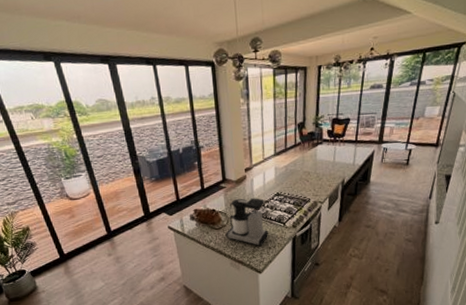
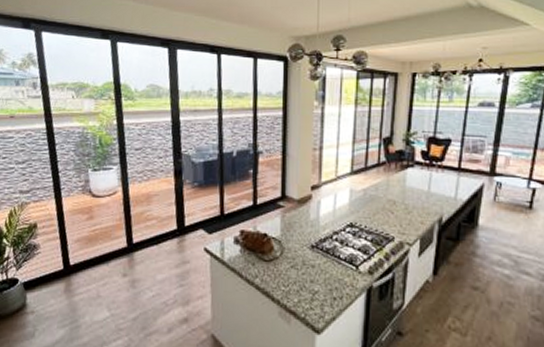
coffee maker: present [225,198,269,246] -> none [276,223,335,294]

